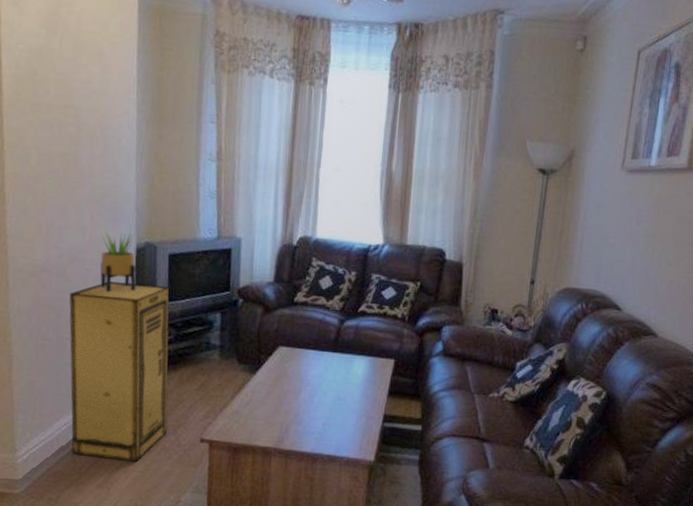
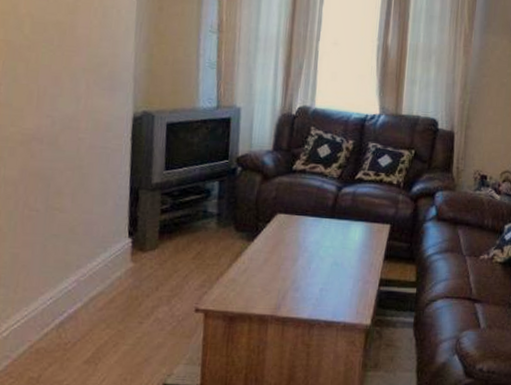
storage cabinet: present [69,281,170,462] -> none [57,150,167,335]
potted plant: present [99,231,137,293] -> none [94,99,133,162]

